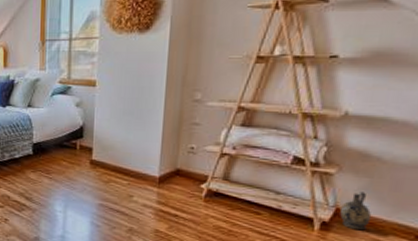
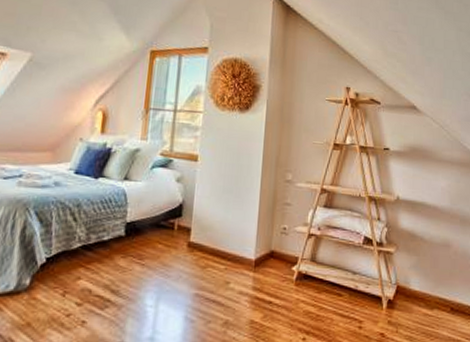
ceramic jug: present [340,191,372,231] -> none [400,269,422,306]

